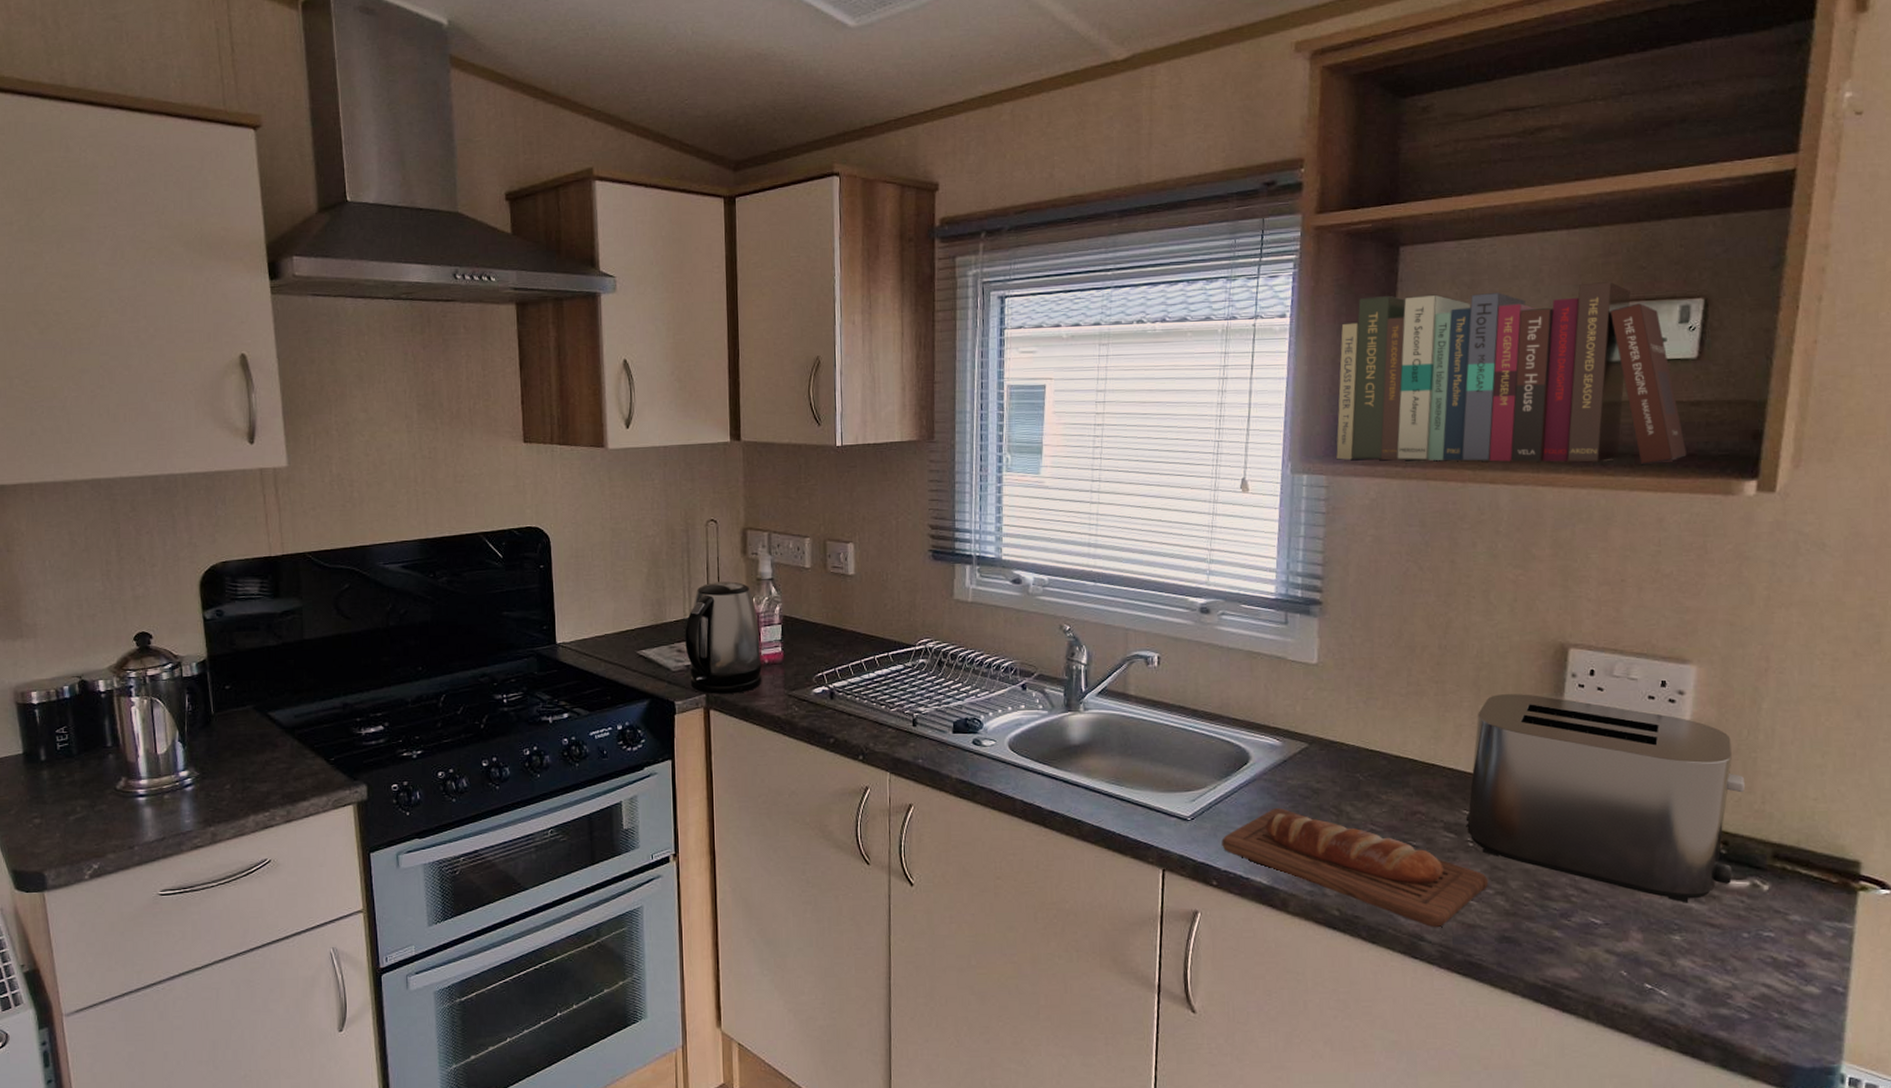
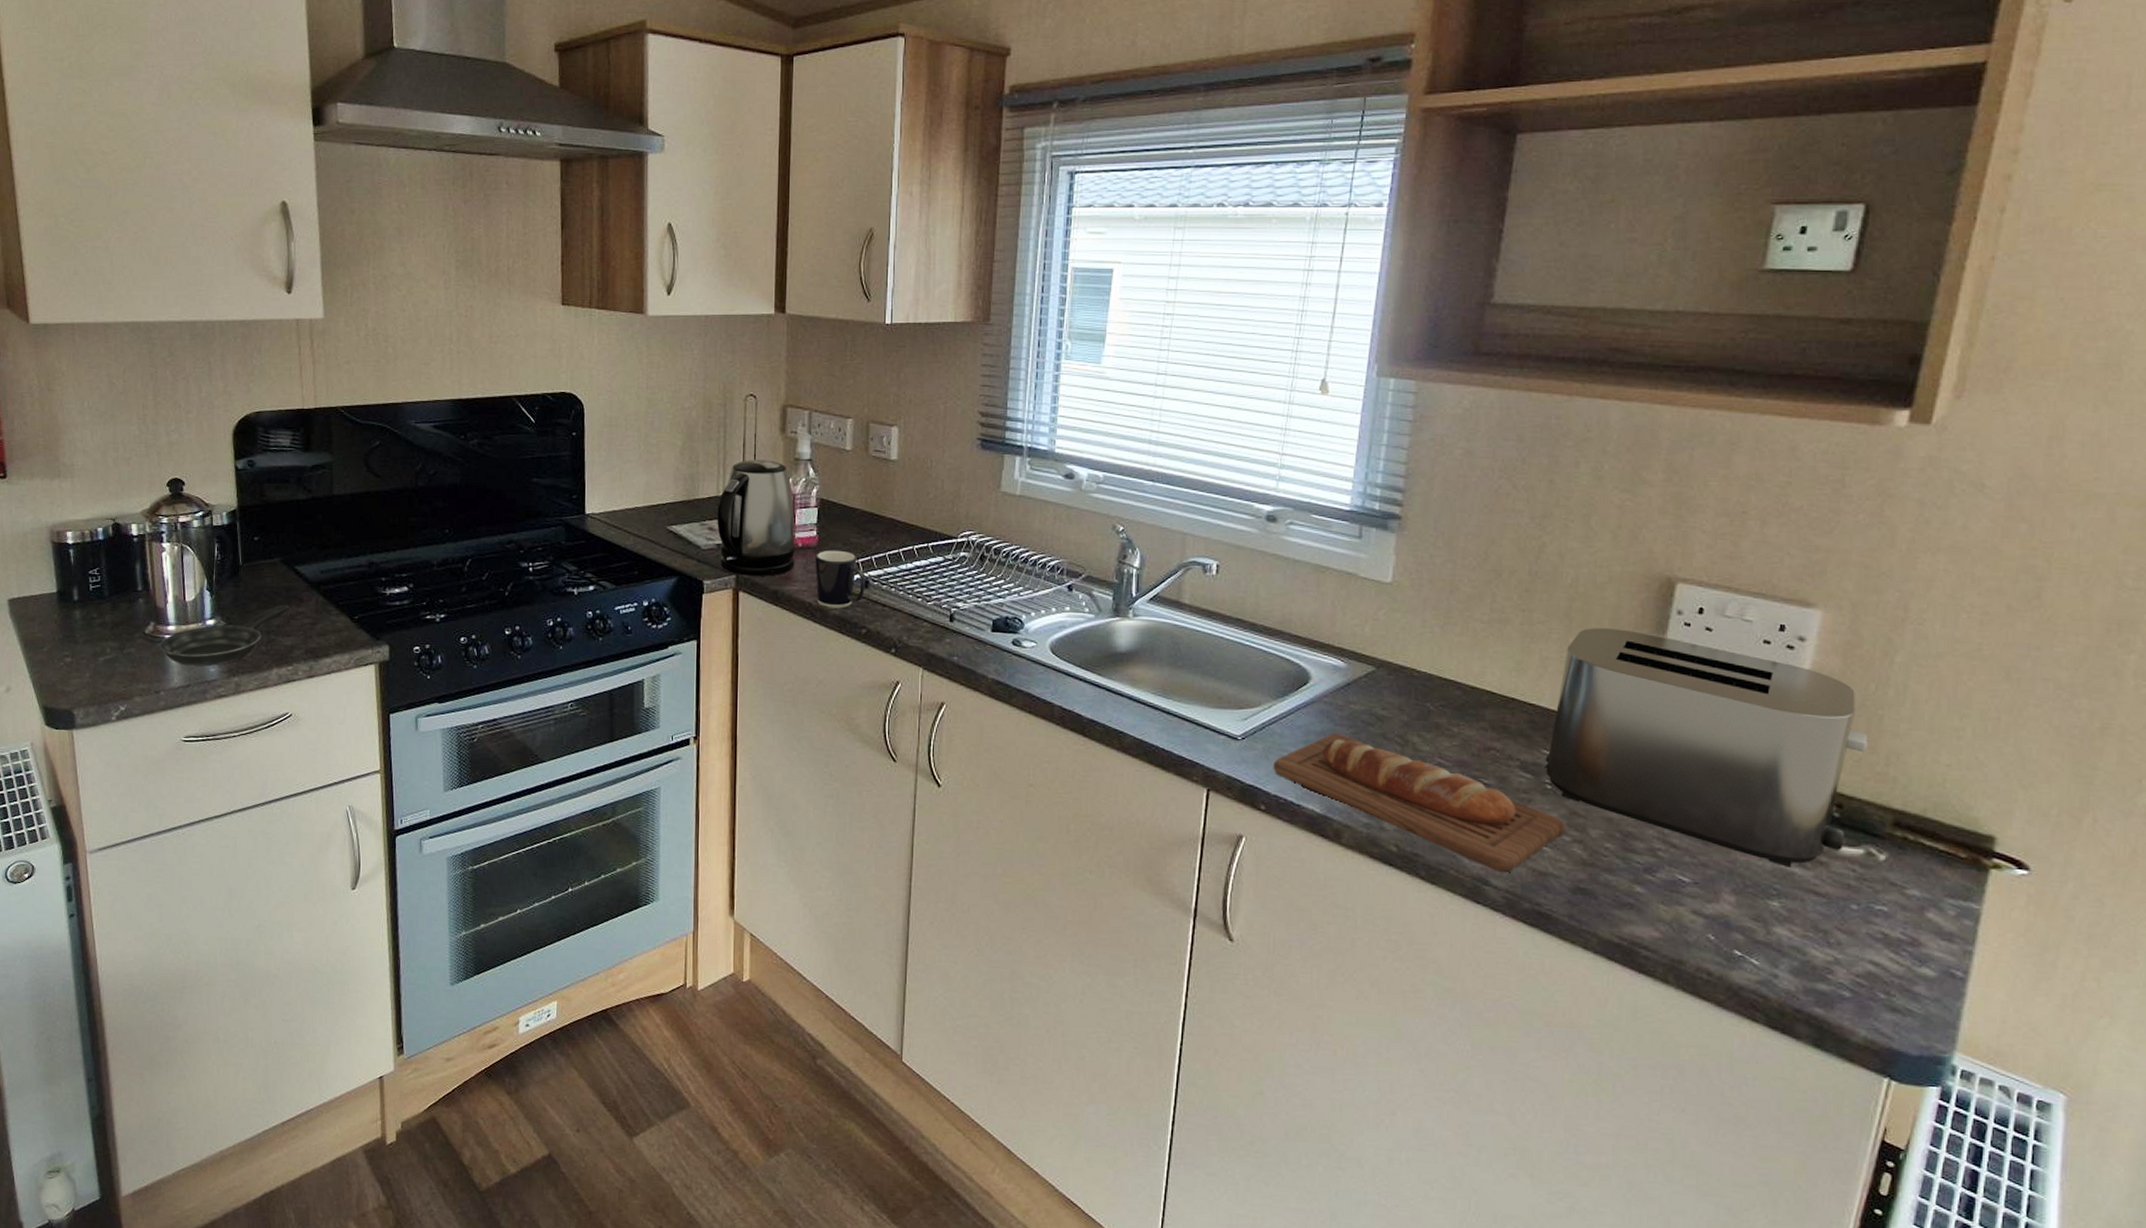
frying pan: none [132,751,265,819] -> present [160,604,290,667]
mug: none [782,664,831,721] -> present [815,550,866,609]
books: present [1336,282,1687,464] -> none [1429,182,1830,386]

